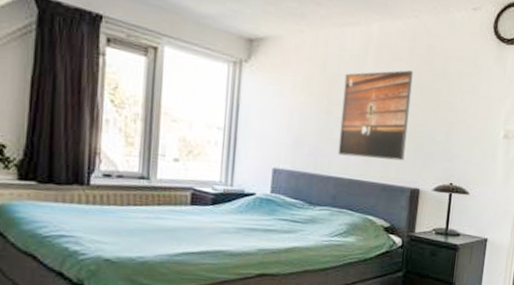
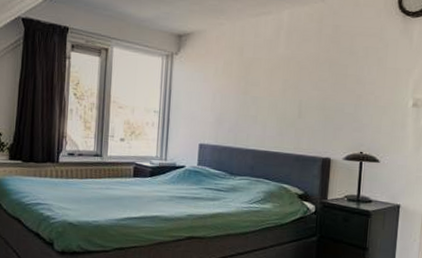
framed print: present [337,70,414,161] -> none [254,49,322,133]

